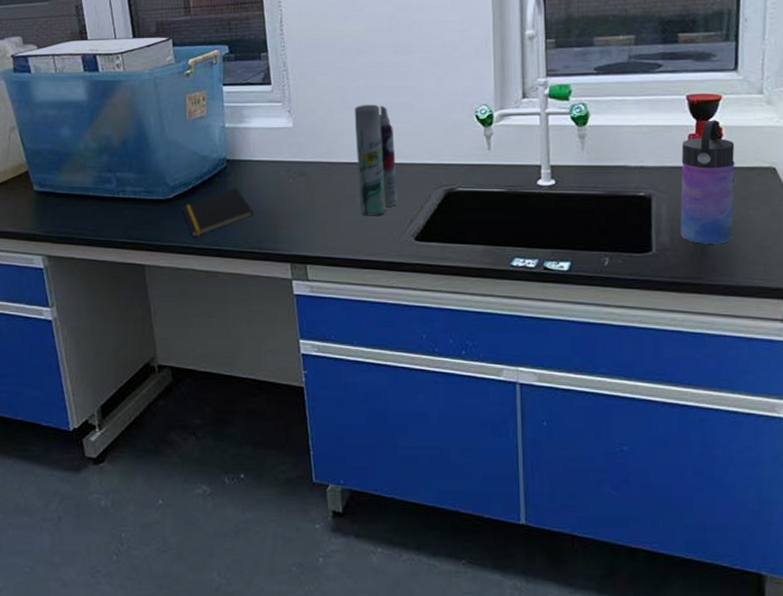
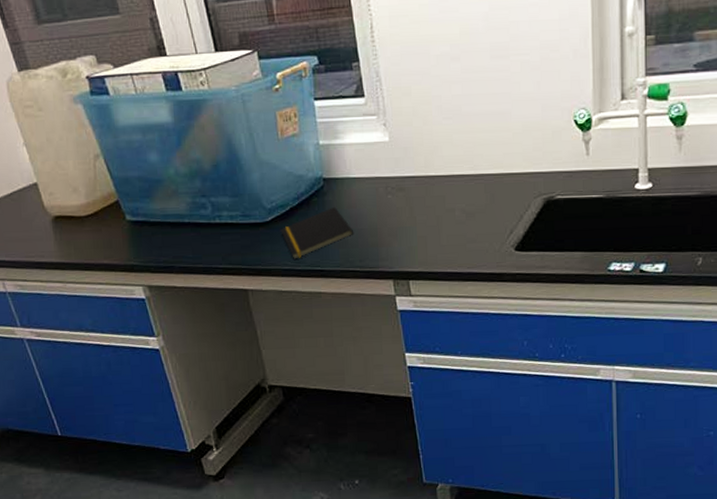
aerosol can: present [354,104,398,216] -> none [451,113,497,229]

